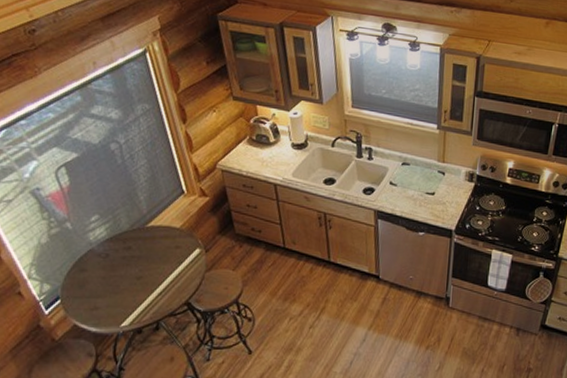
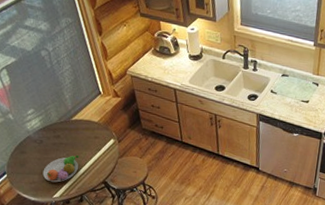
fruit bowl: none [107,269,155,307] -> present [42,154,79,183]

